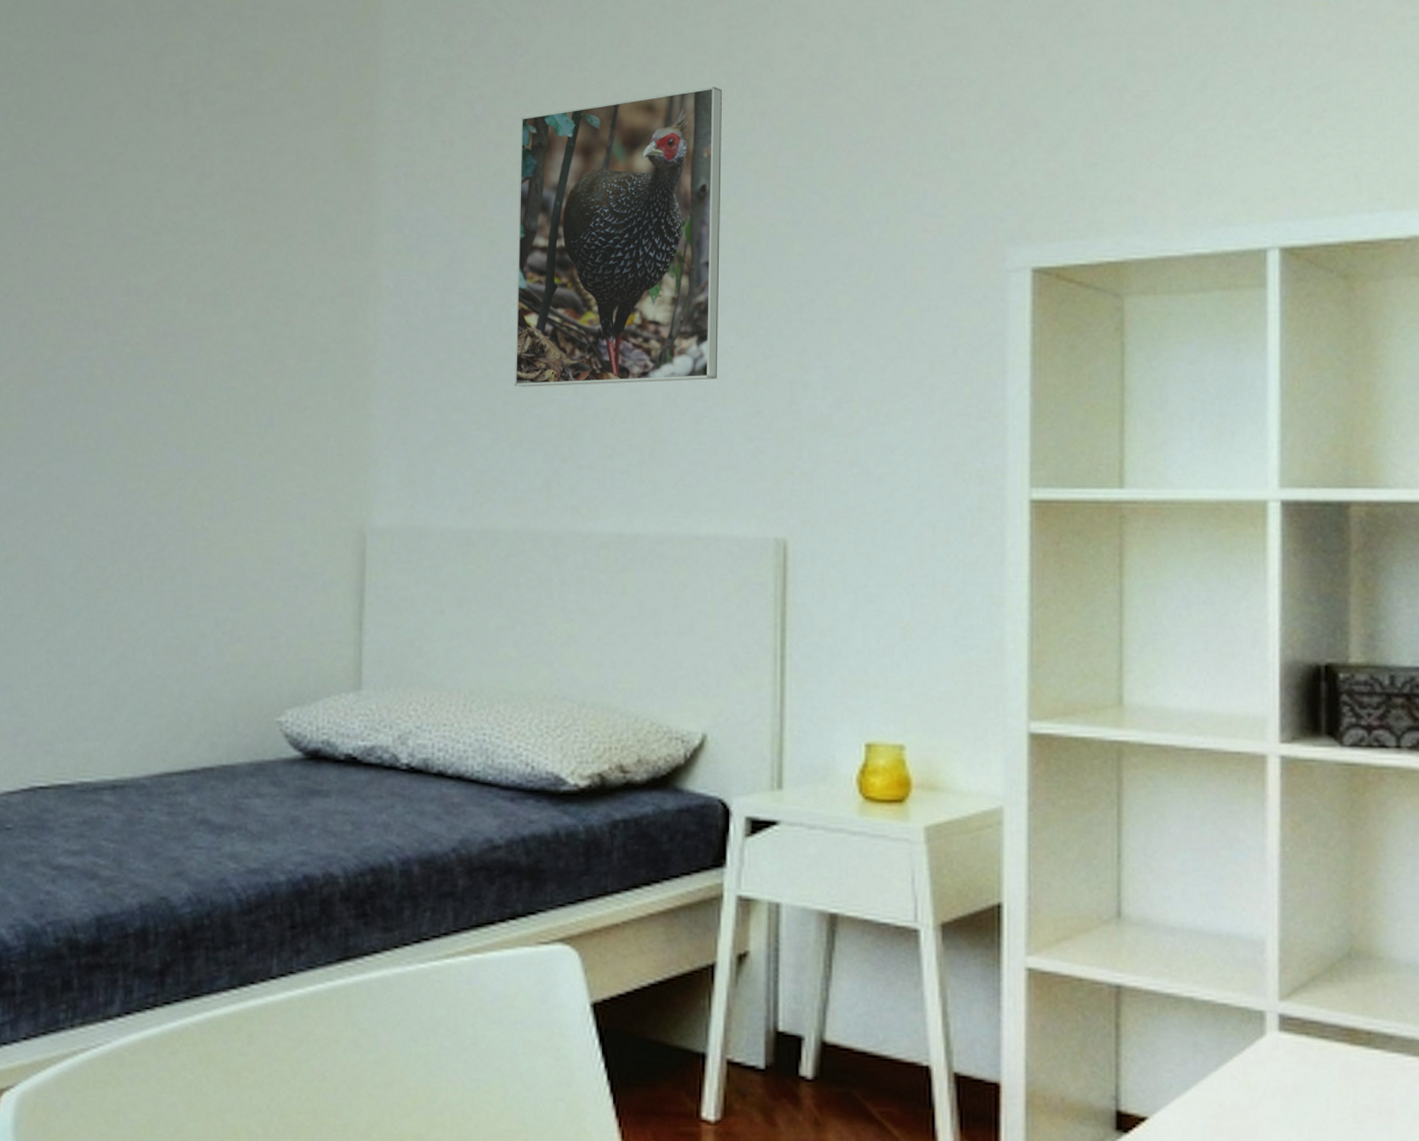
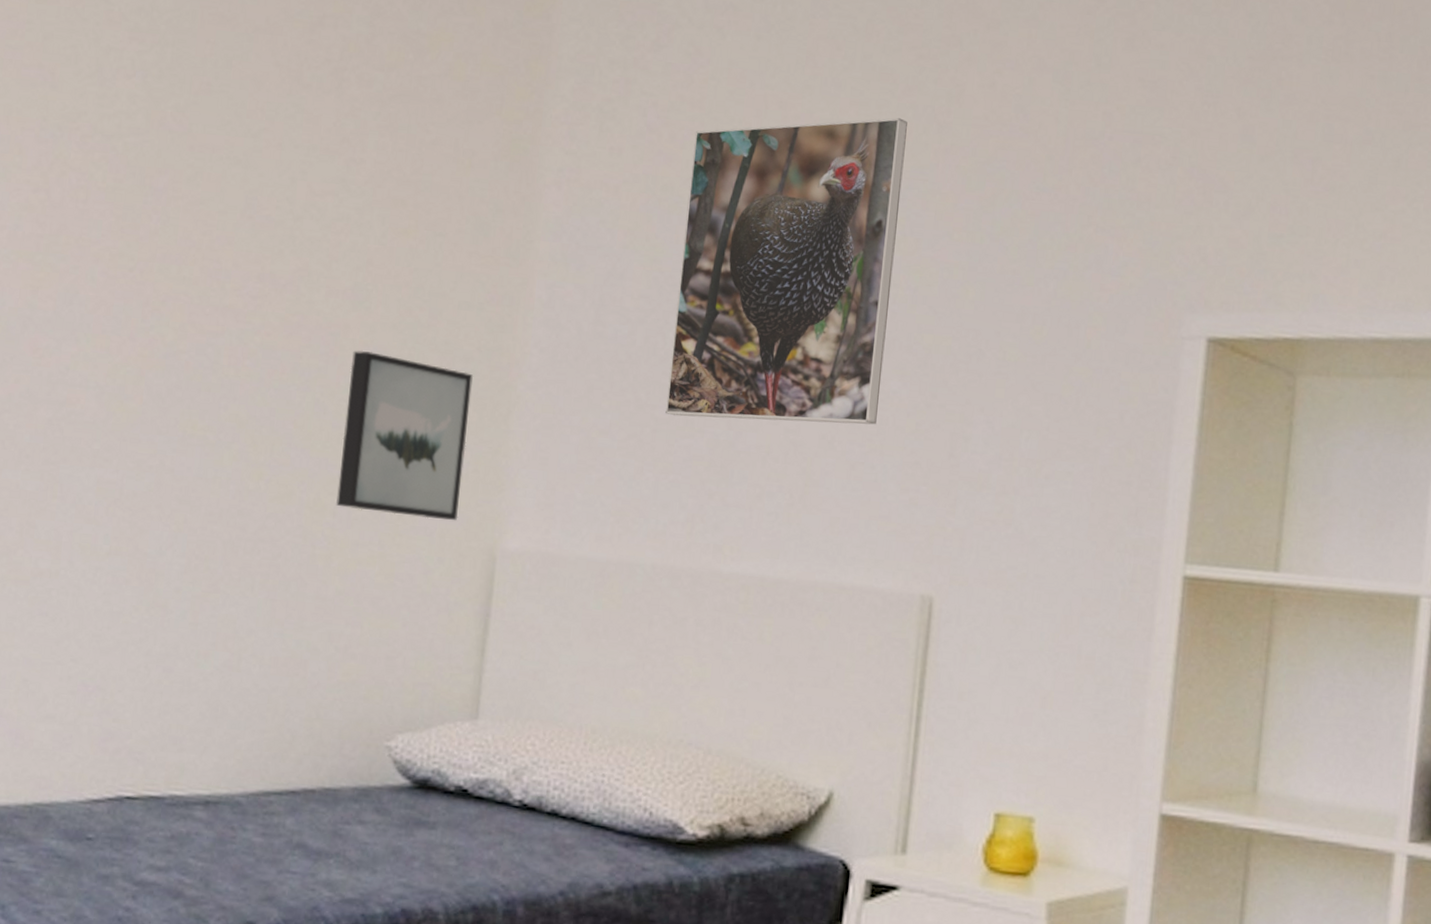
wall art: none [213,351,330,504] -> present [336,350,473,521]

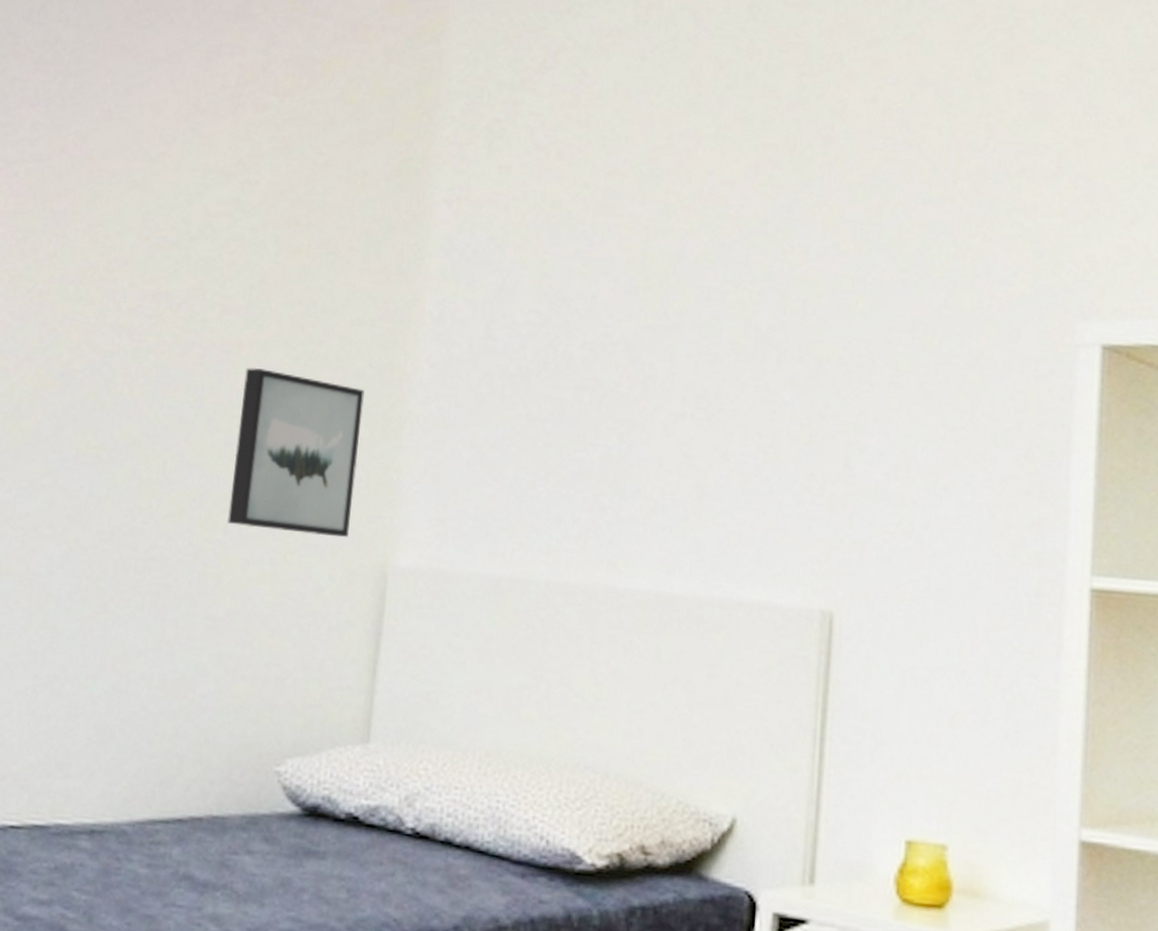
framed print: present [665,117,907,425] -> none [557,133,792,437]

